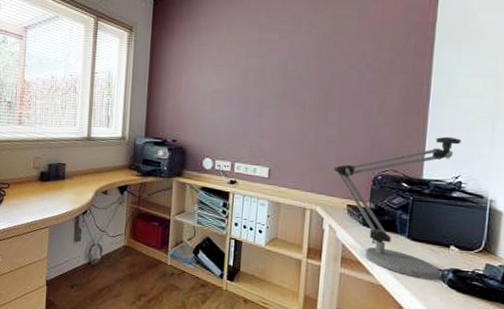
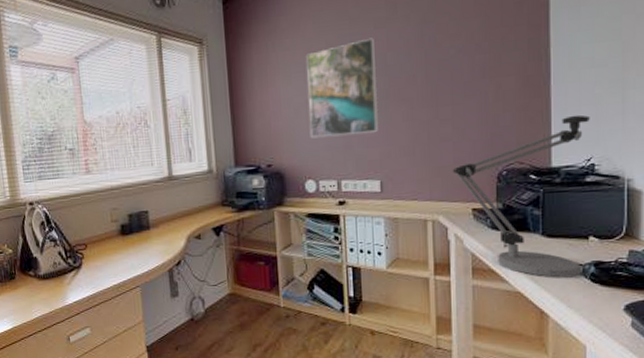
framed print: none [212,45,278,125] -> present [306,37,378,139]

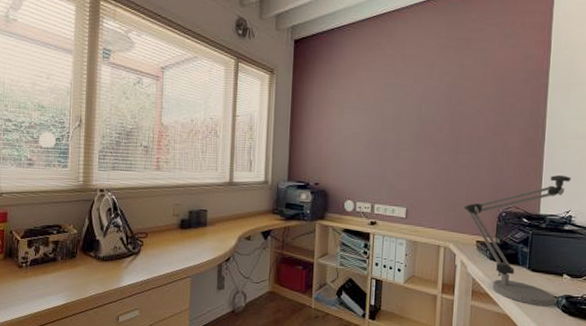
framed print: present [306,37,378,139] -> none [353,89,413,167]

